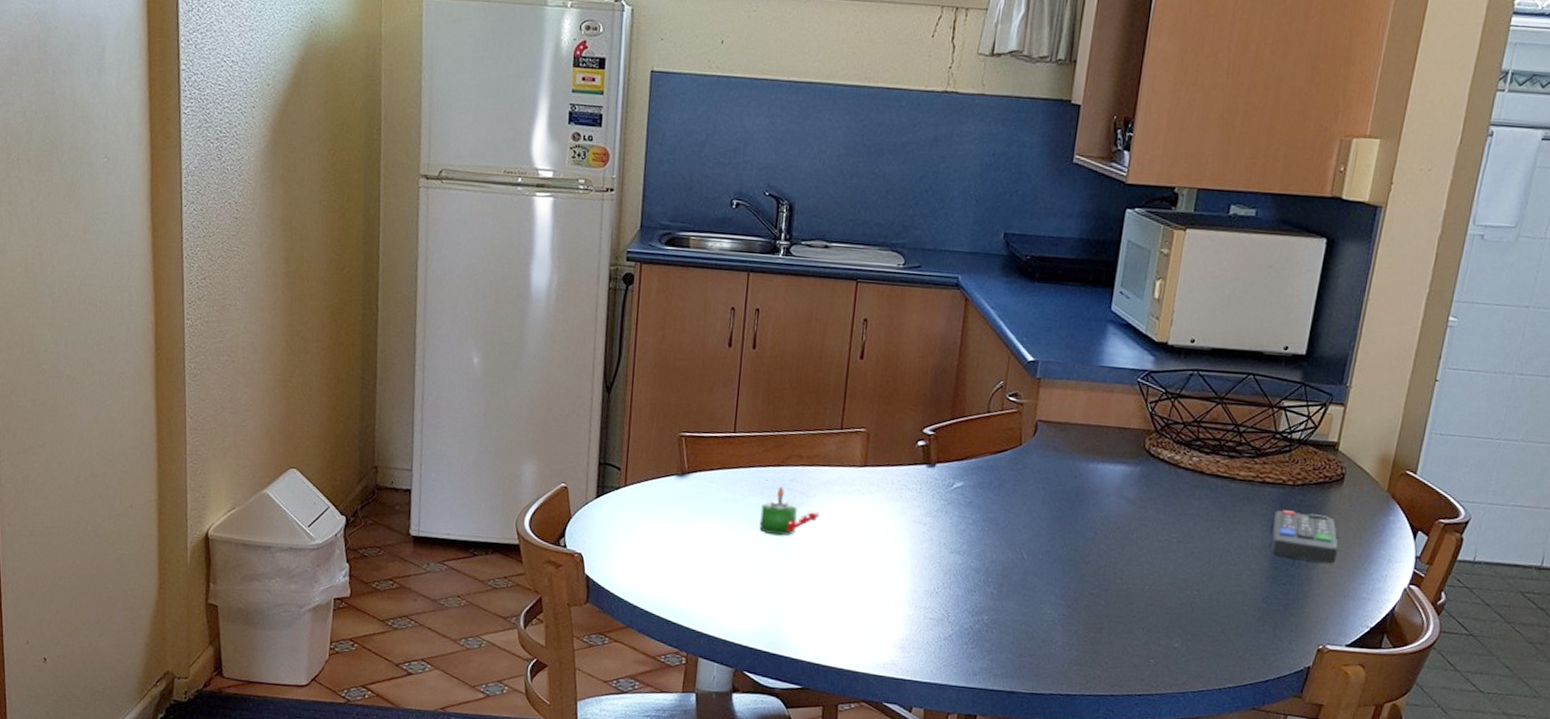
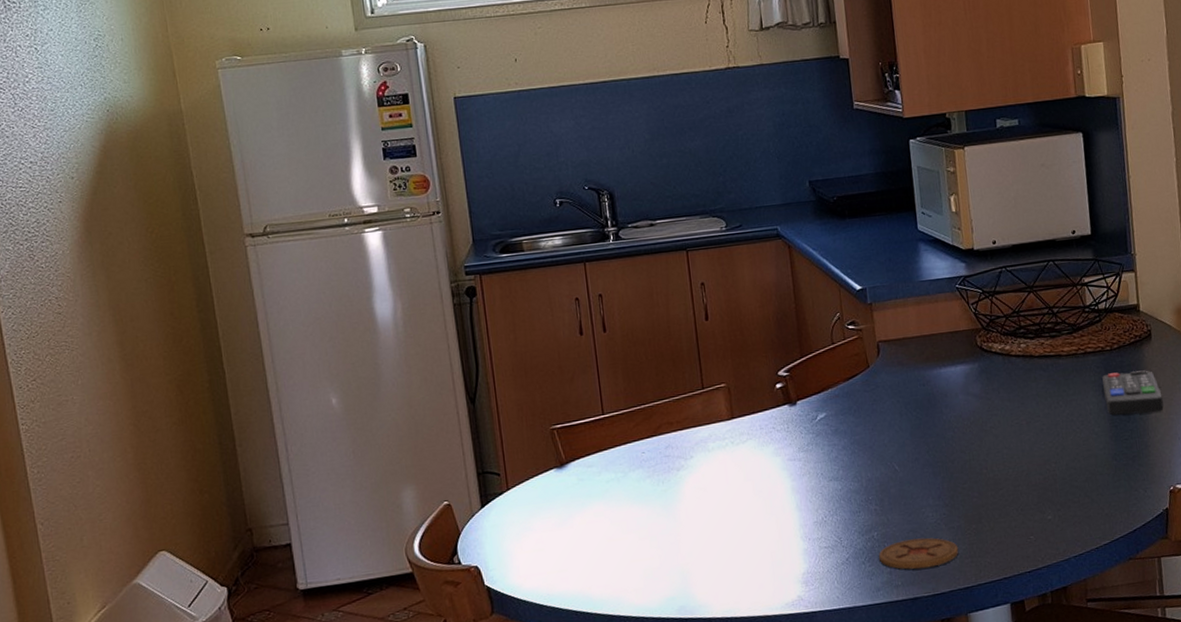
candle: present [759,485,820,535] -> none [643,454,701,503]
coaster: none [984,631,1070,666] -> present [879,537,959,570]

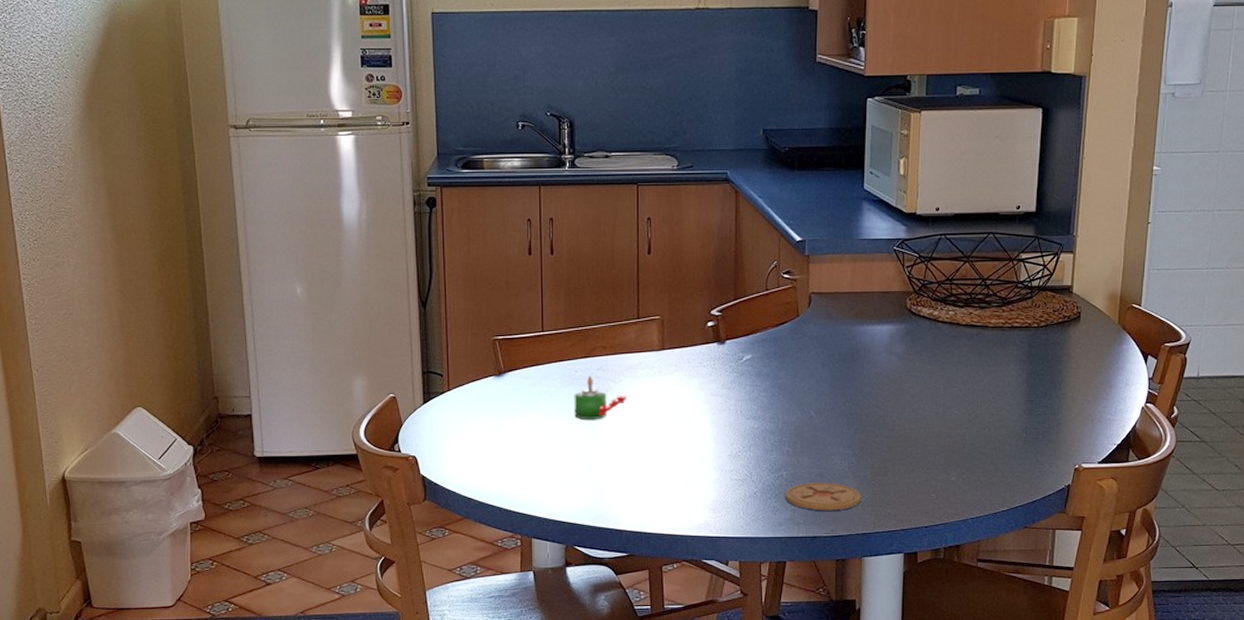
candle: none [643,454,701,503] -> present [574,375,627,420]
remote control: present [1102,370,1164,416] -> none [1023,349,1082,392]

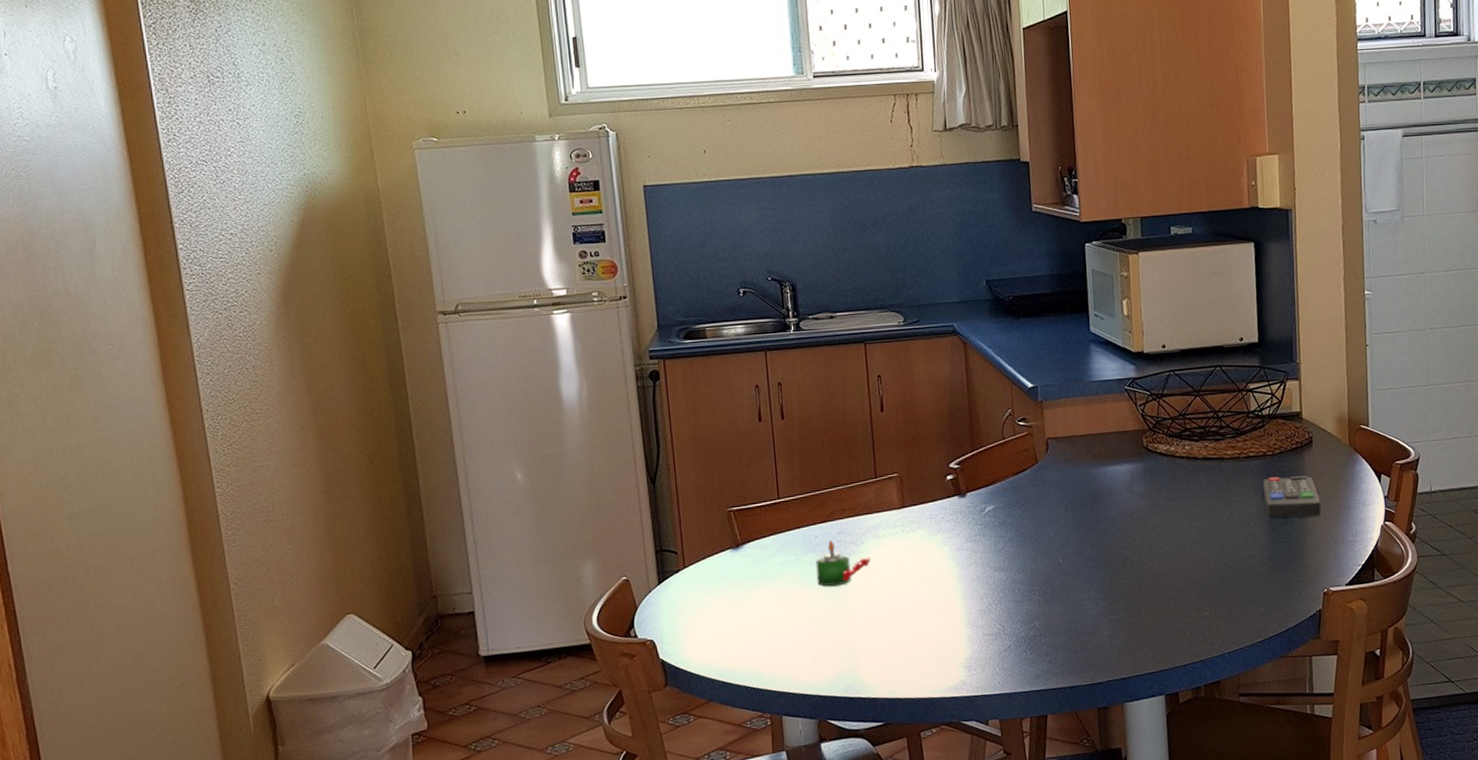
coaster: present [785,482,862,511] -> none [1040,629,1118,659]
remote control: none [1023,349,1082,392] -> present [1263,475,1321,518]

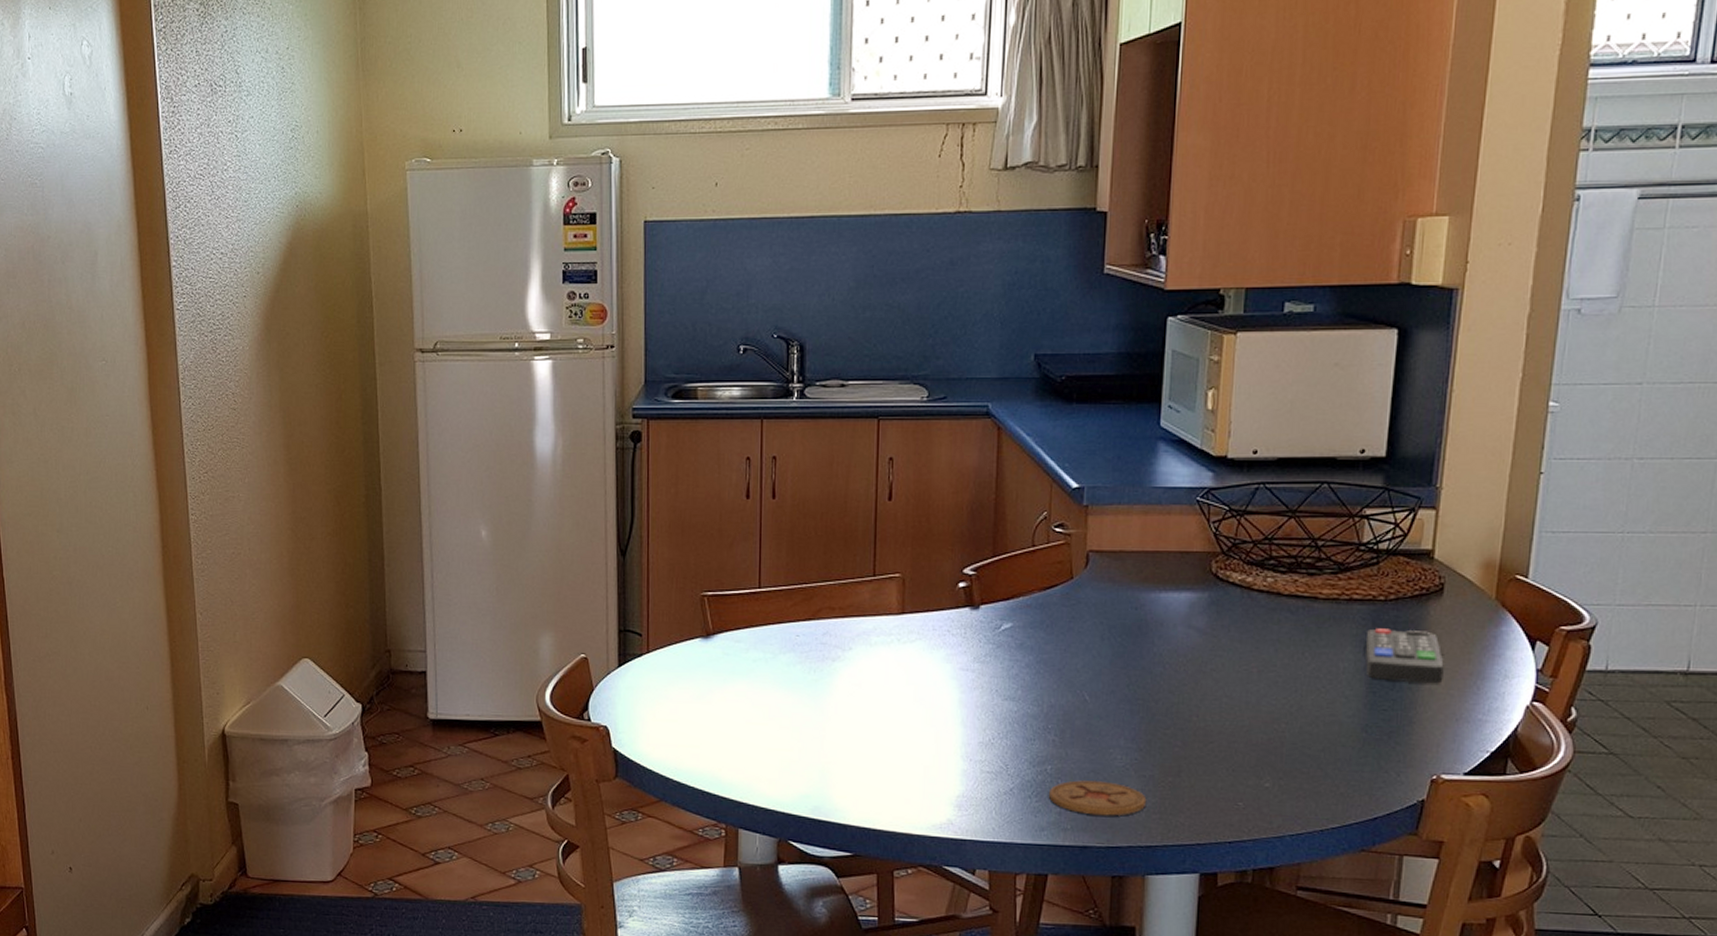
candle: present [816,539,871,587] -> none [793,640,858,694]
coaster: none [1040,629,1118,659] -> present [1049,780,1147,816]

